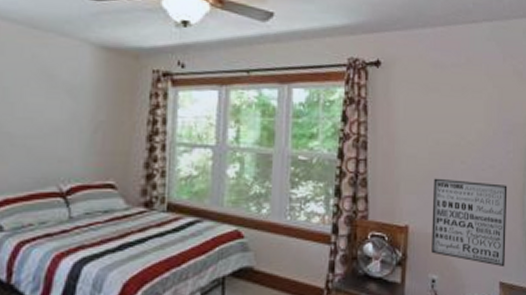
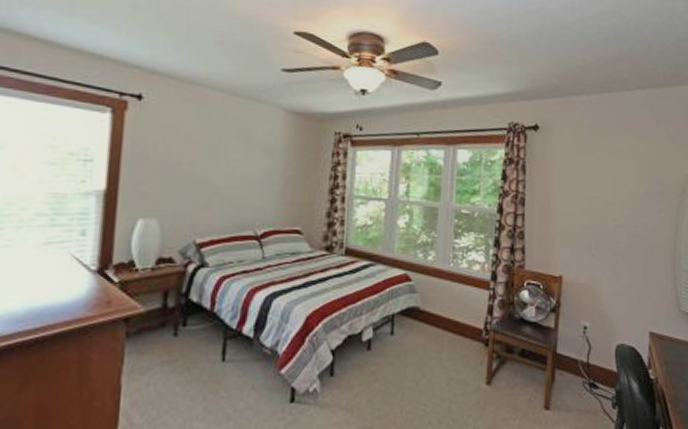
wall art: present [431,178,508,268] -> none [584,233,659,318]

